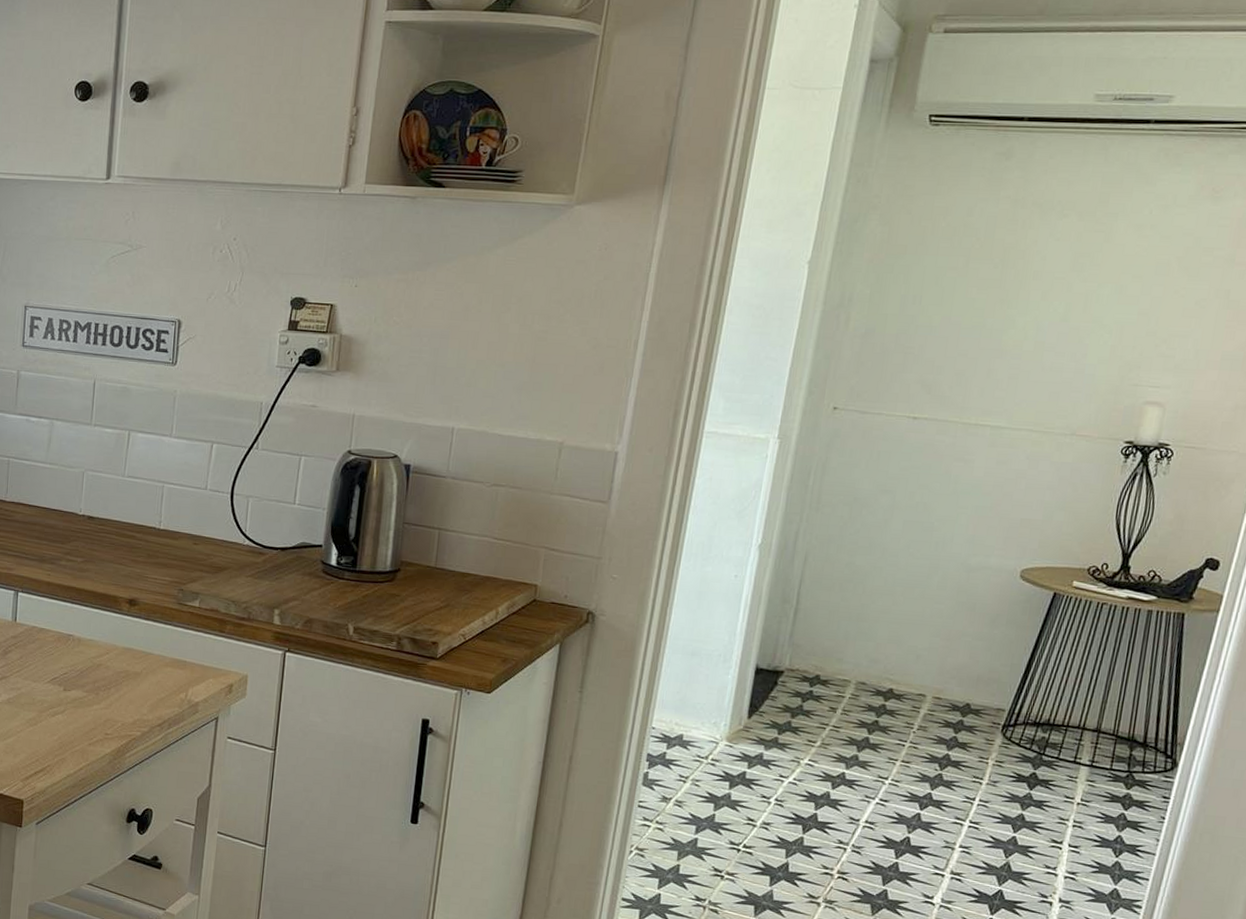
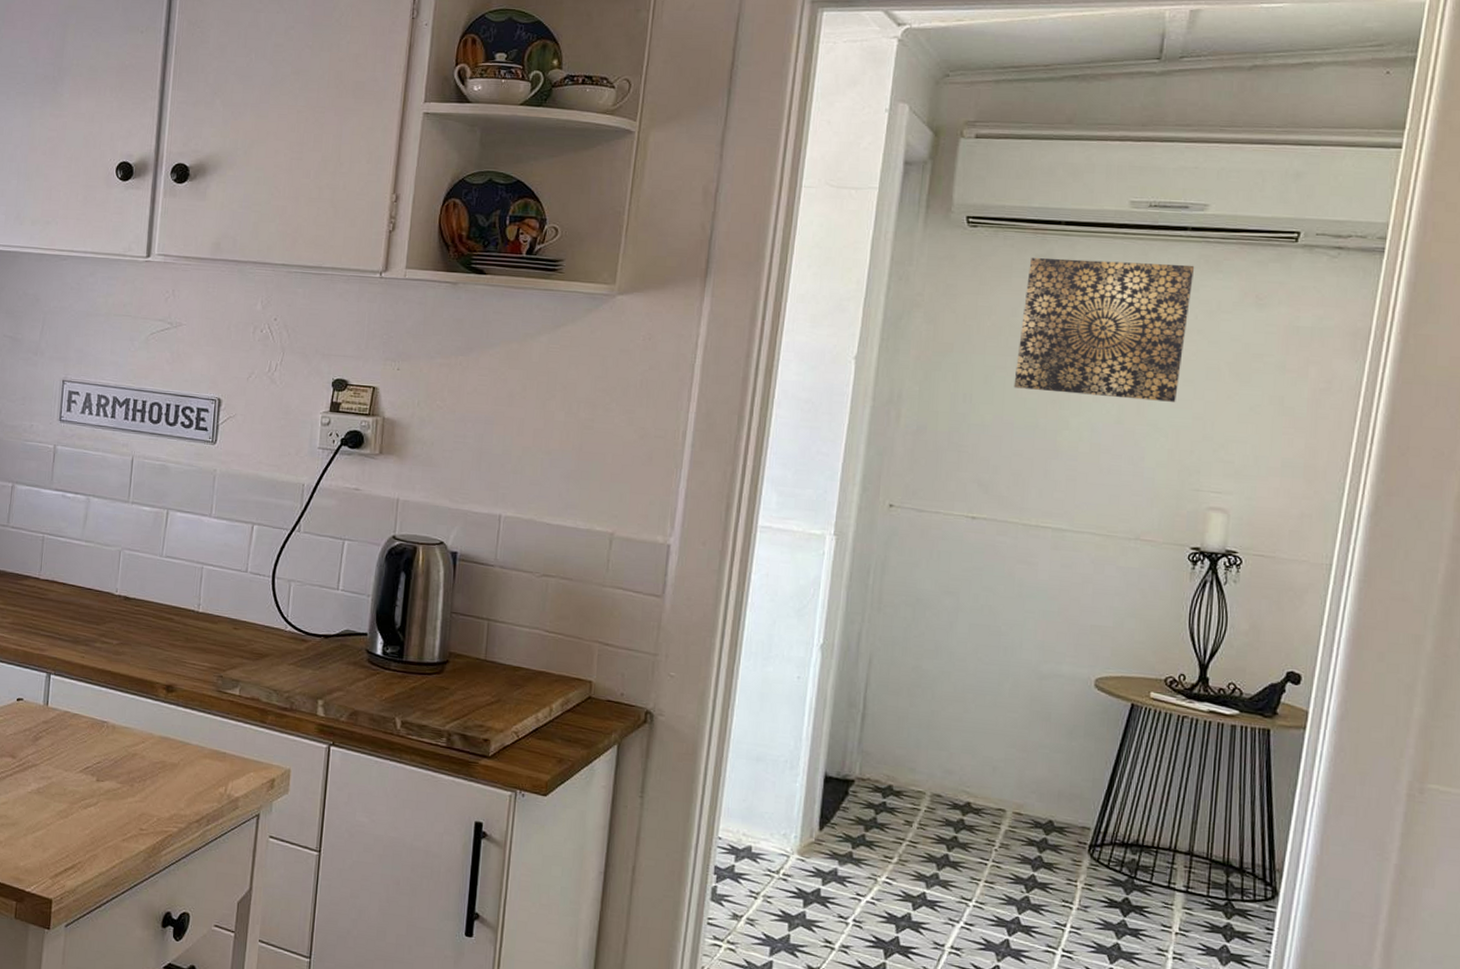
wall art: none [963,155,1154,298] -> present [1013,258,1195,402]

